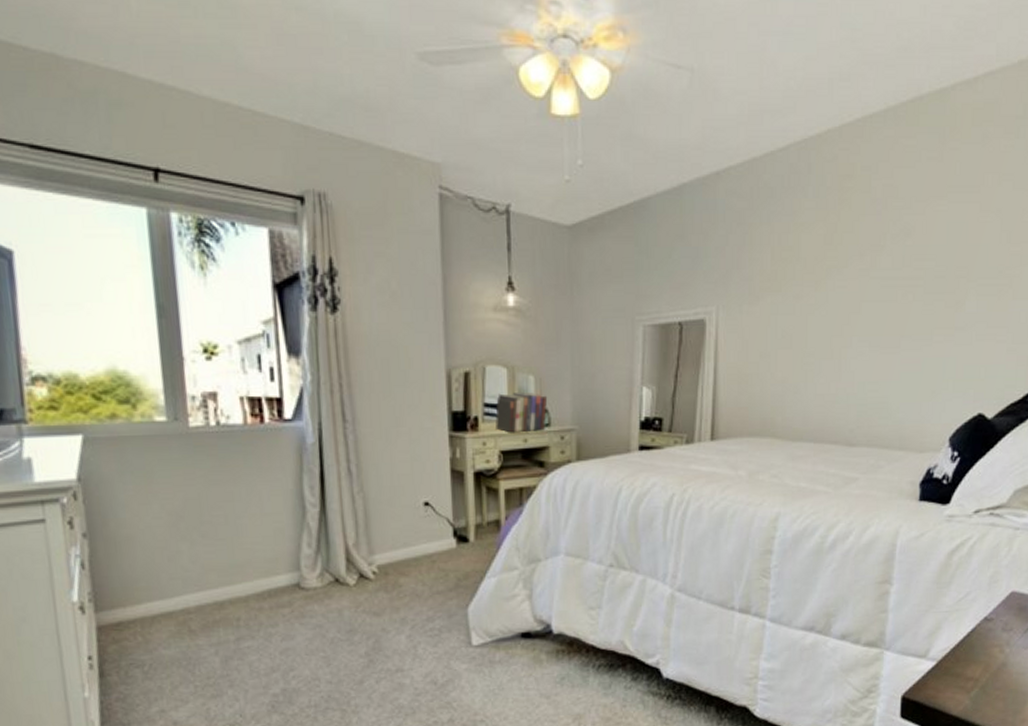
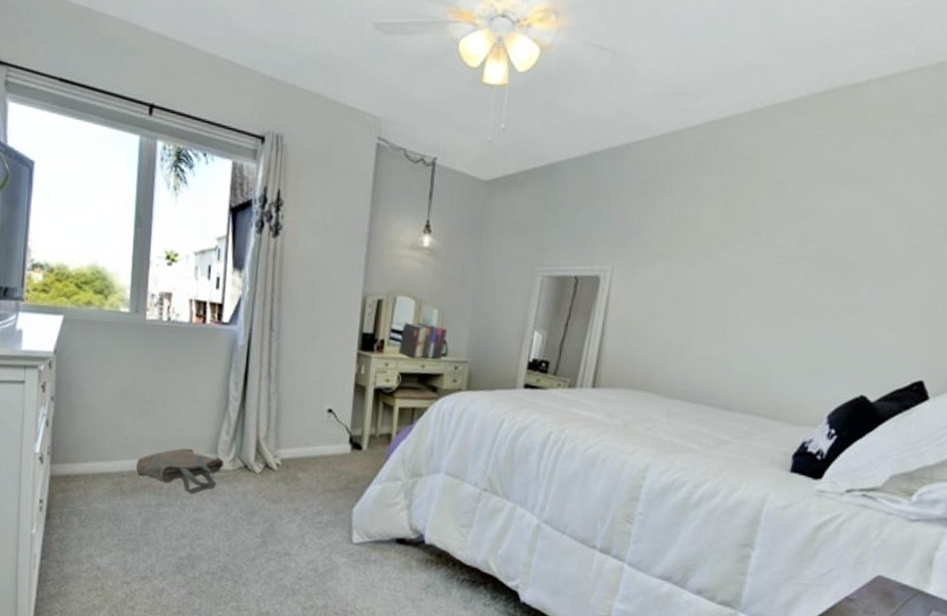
tote bag: none [203,569,310,622] -> present [135,448,224,495]

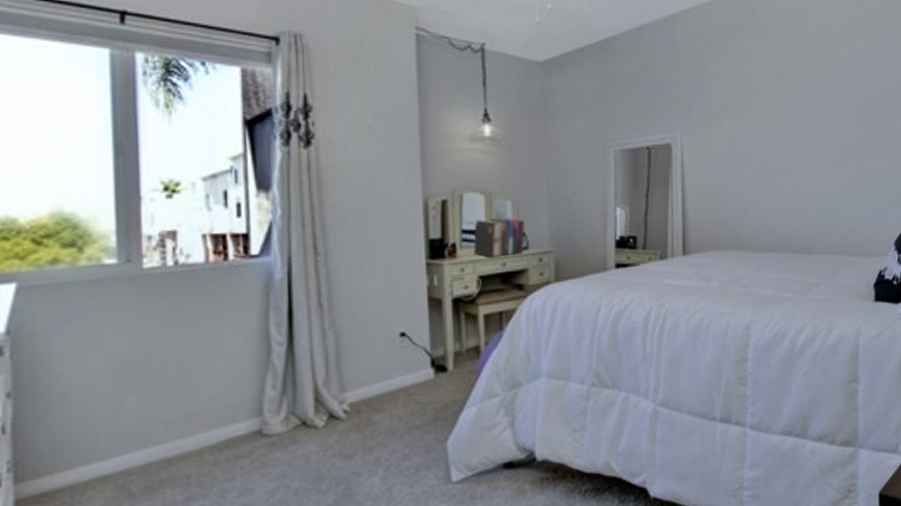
tote bag: present [135,448,224,495] -> none [148,417,273,475]

